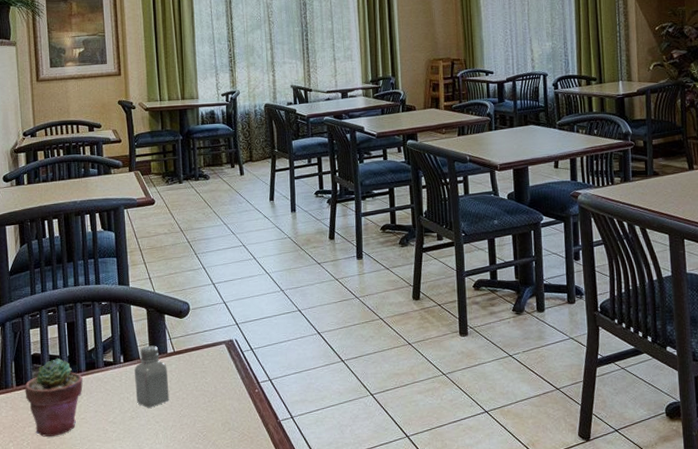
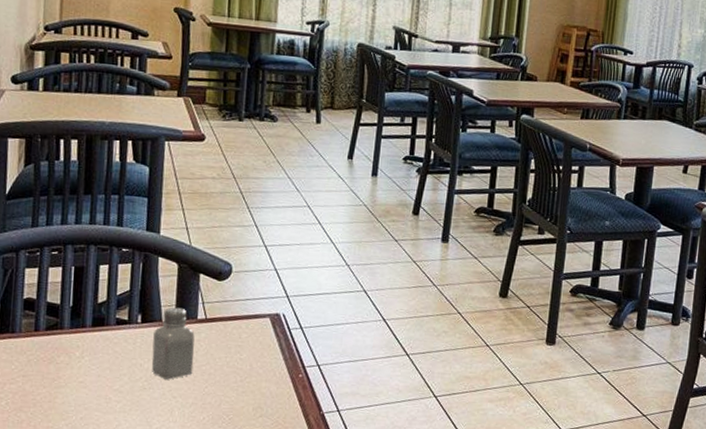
potted succulent: present [25,358,83,437] -> none [10,306,87,399]

